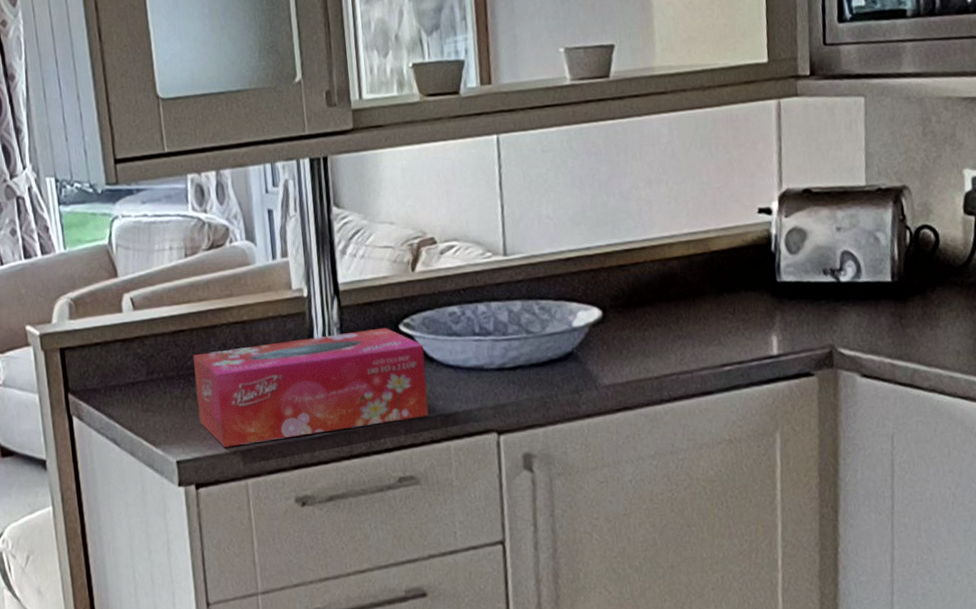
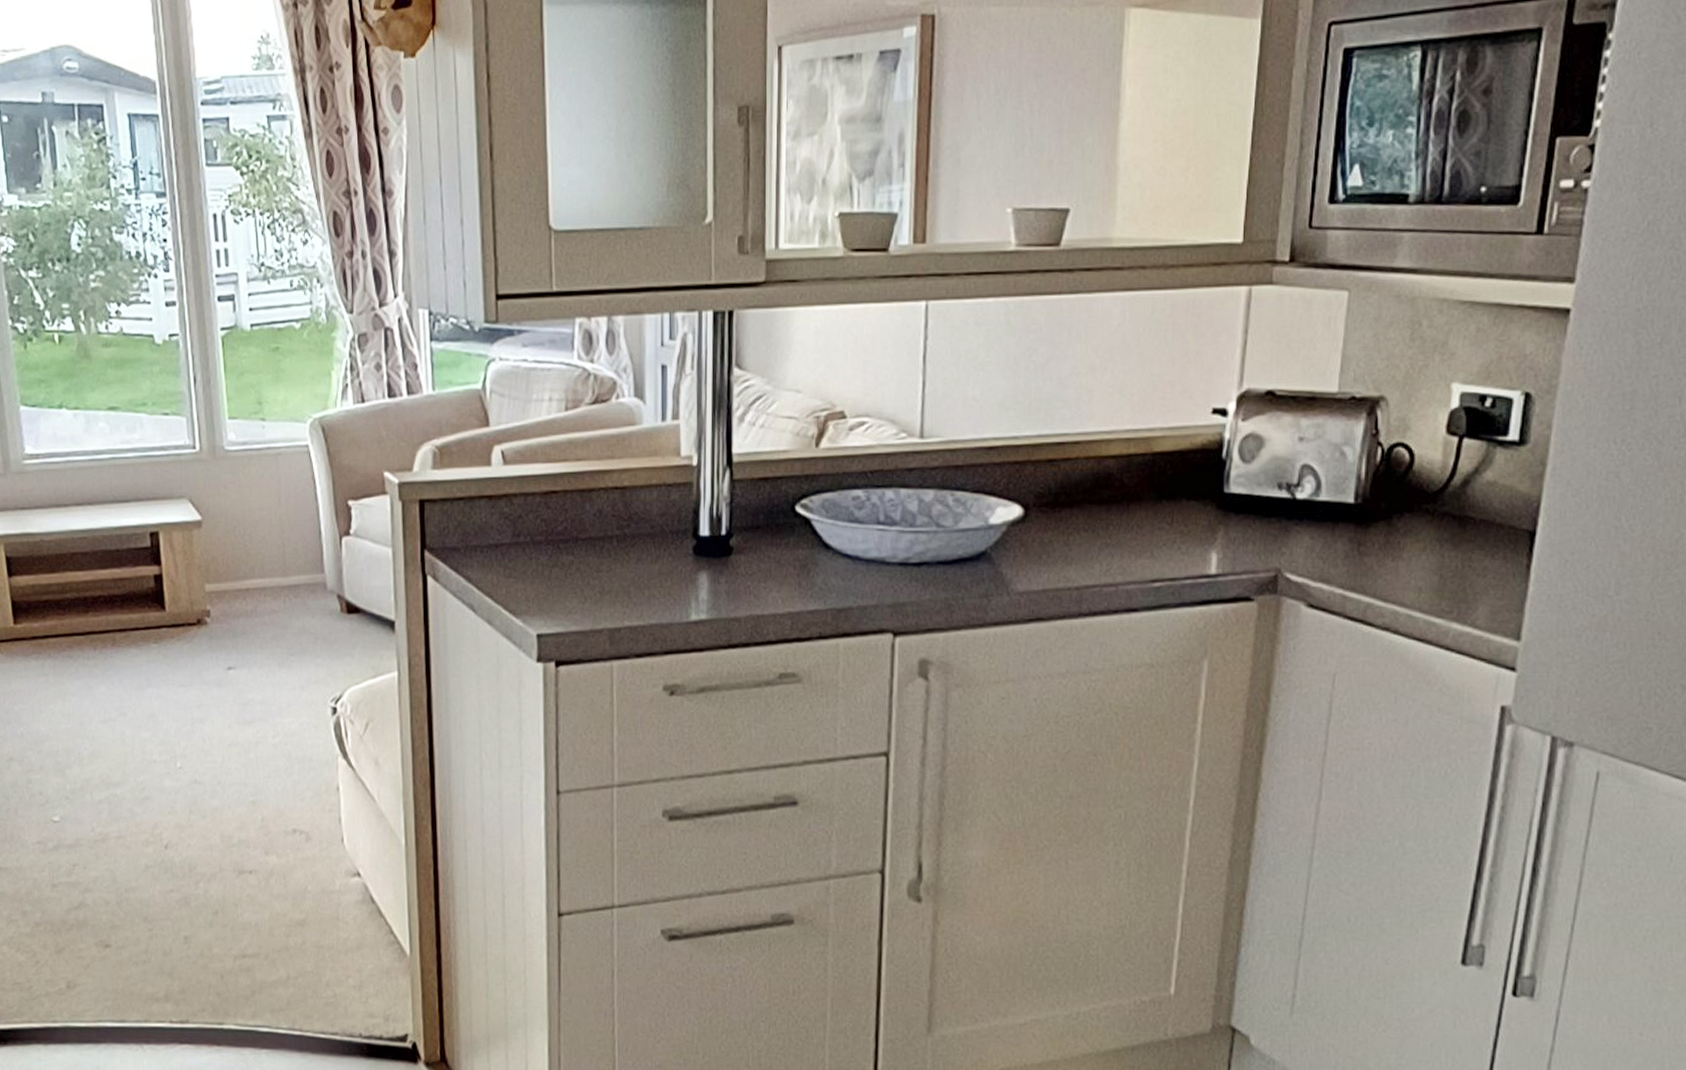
tissue box: present [193,327,429,449] -> none [564,507,820,625]

